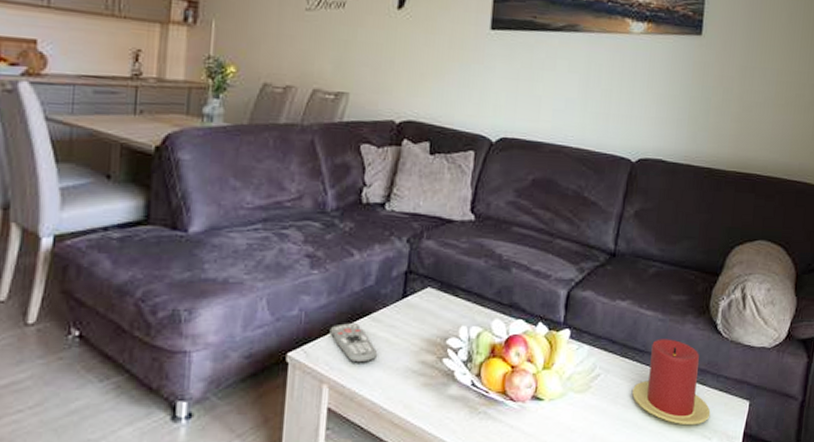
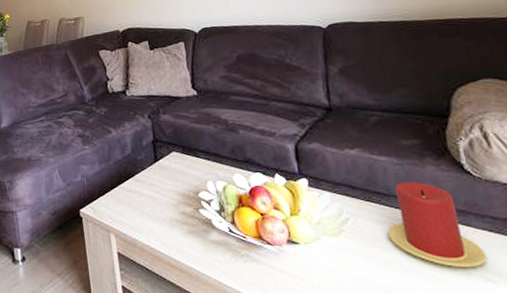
remote control: present [329,323,377,363] -> none [106,184,146,216]

